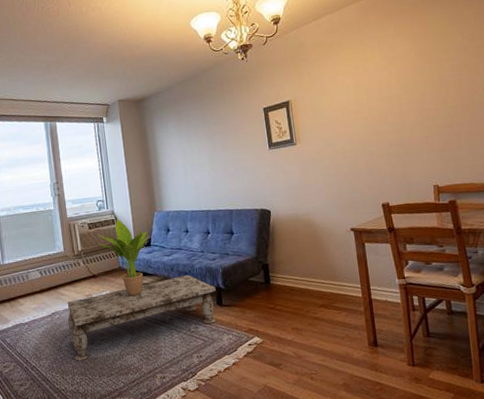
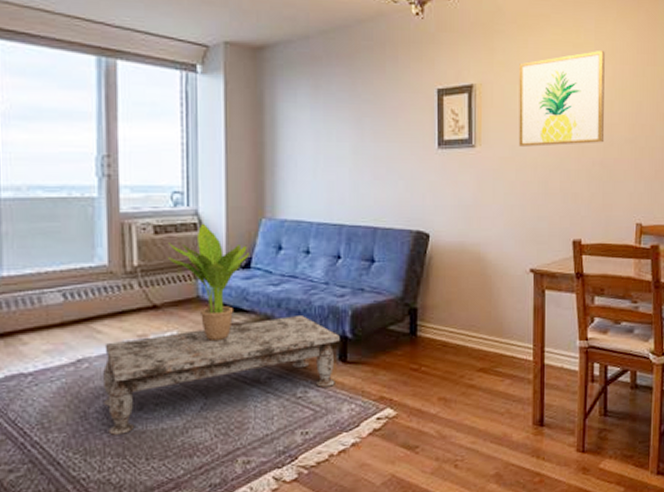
wall art: none [322,59,398,140] -> present [518,50,605,147]

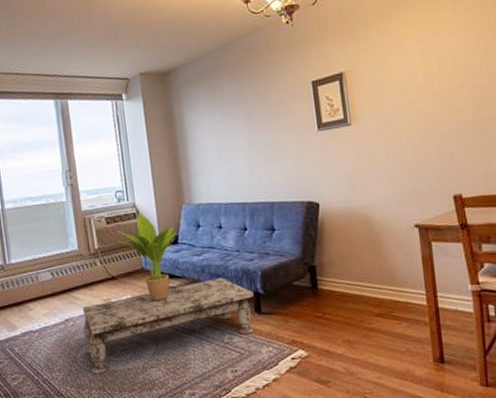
wall art: present [518,50,605,147] -> none [383,20,475,119]

